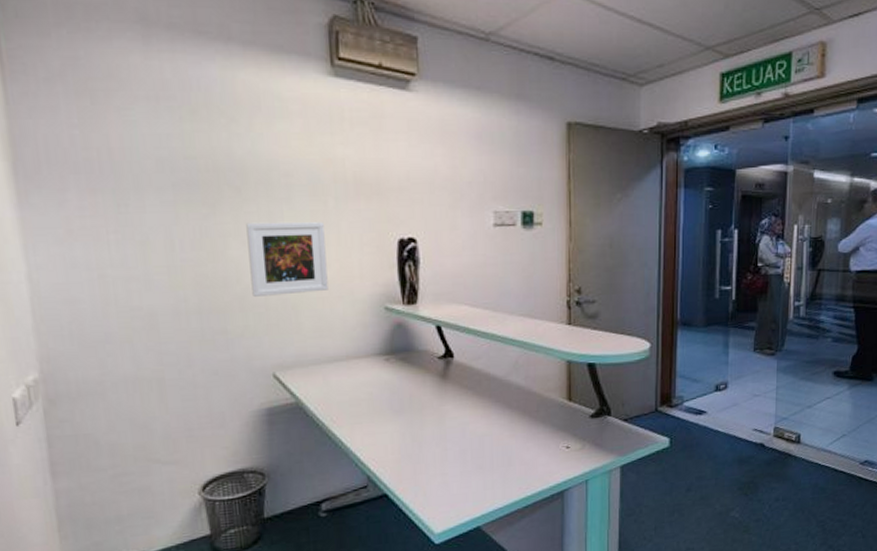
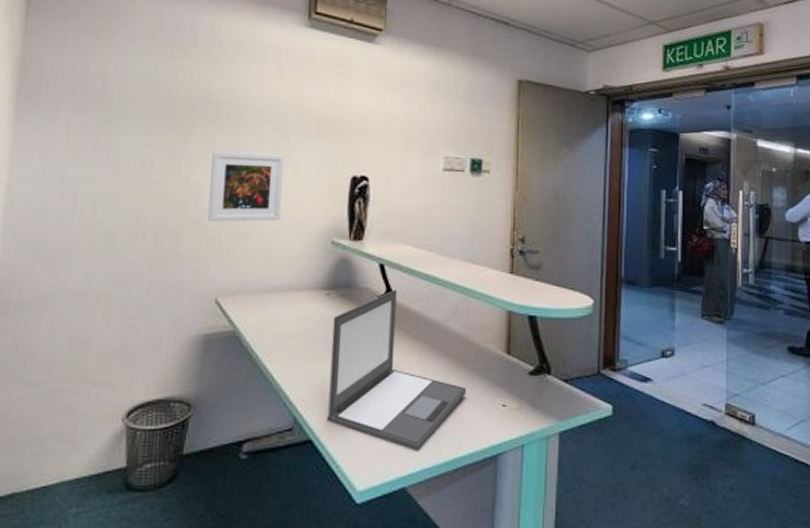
laptop: none [395,349,532,494] -> present [326,289,467,451]

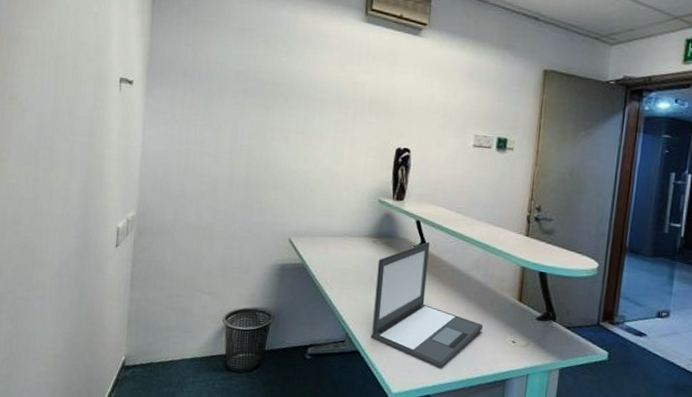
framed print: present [208,151,284,222] -> none [284,123,343,181]

